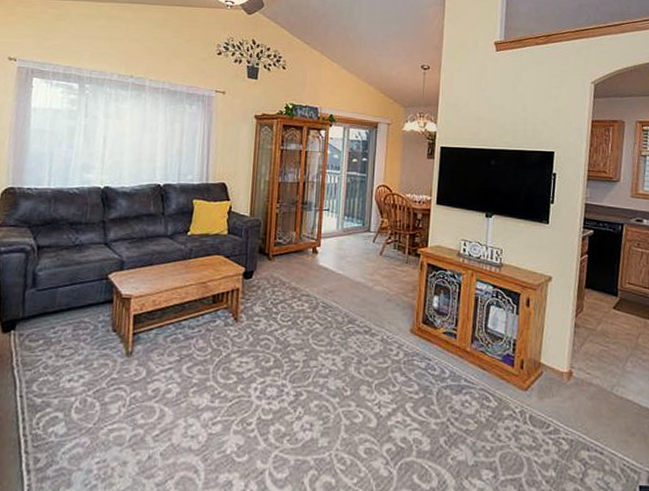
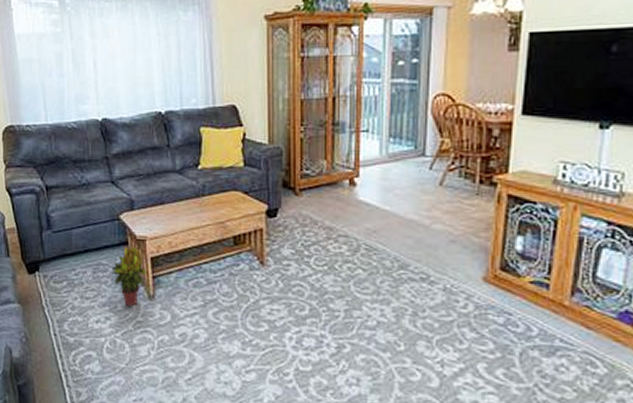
potted plant: none [92,303,128,364] -> present [111,245,147,307]

